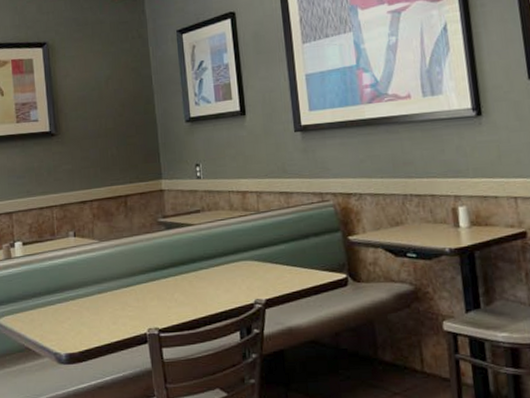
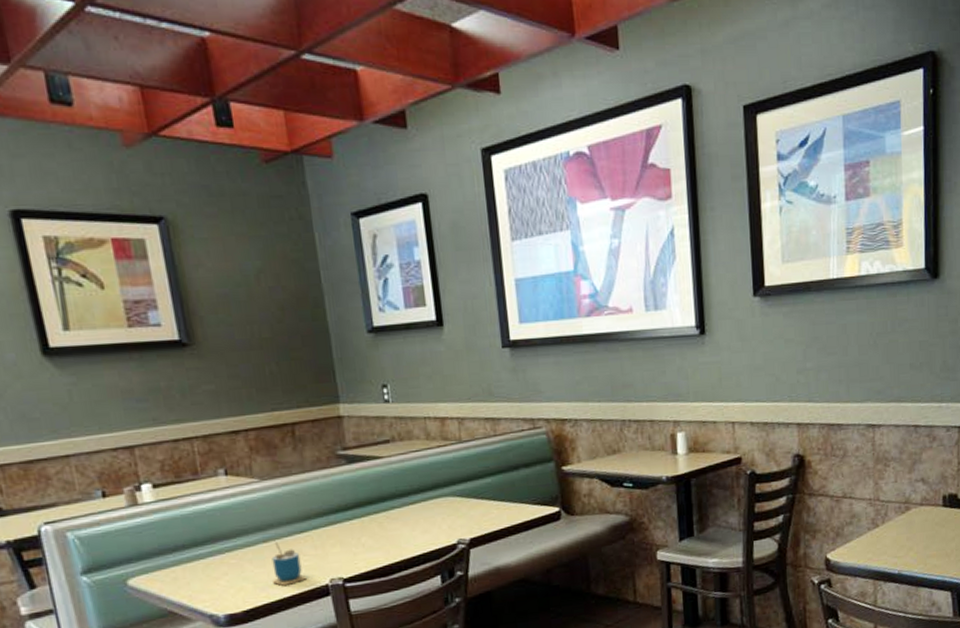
cup: none [104,293,129,332] -> present [272,541,306,586]

